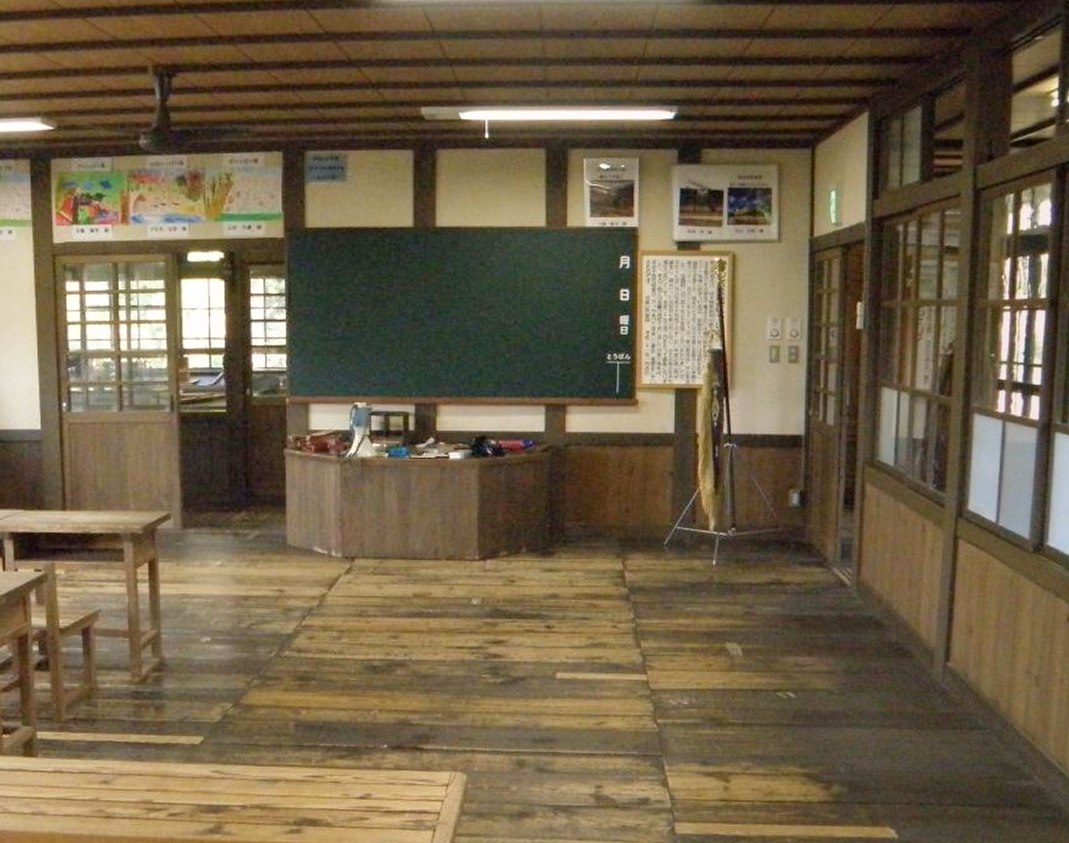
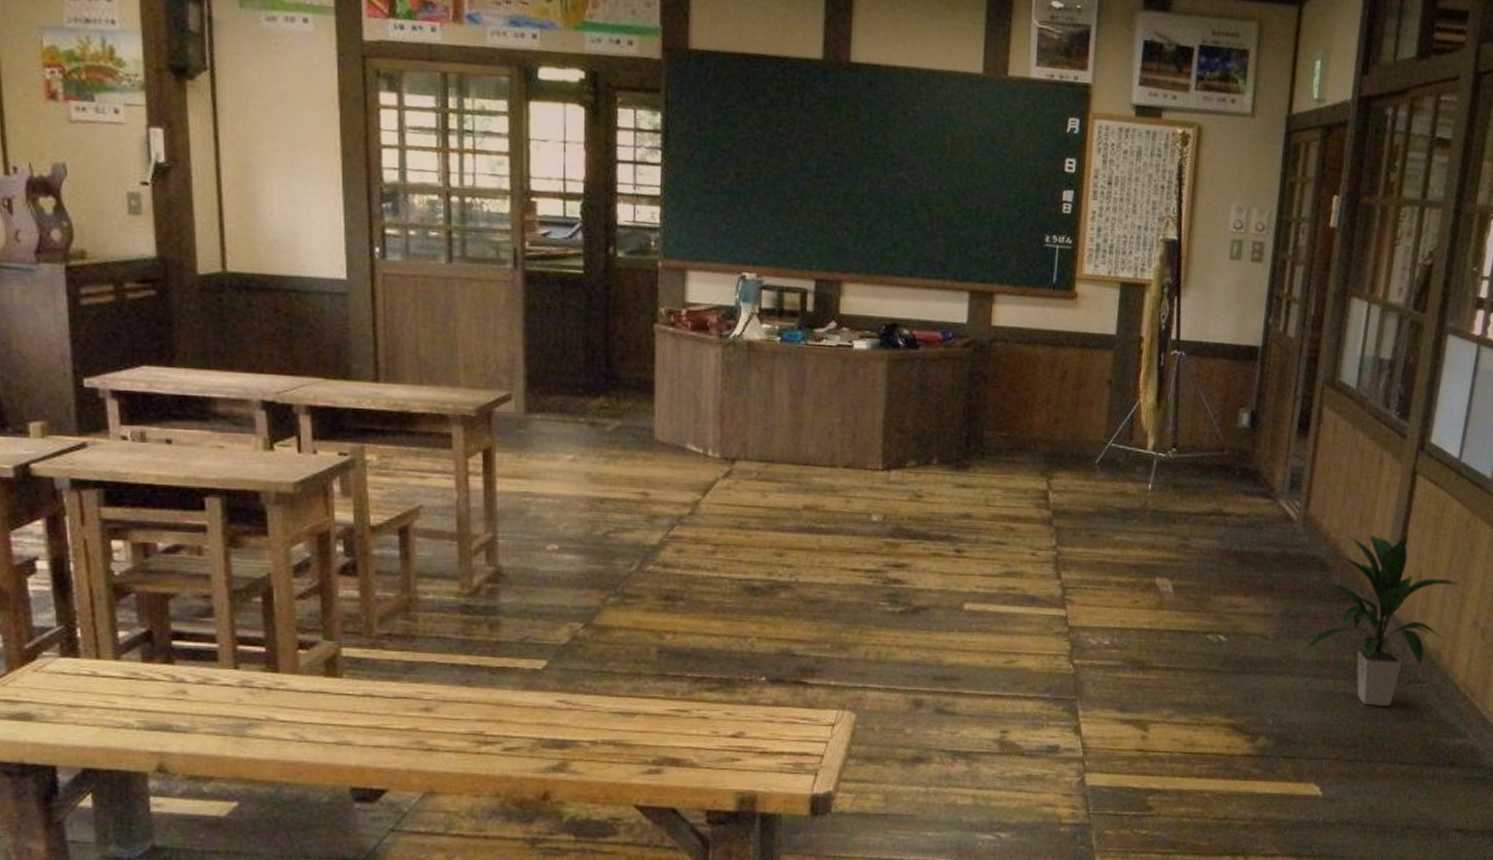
indoor plant: none [865,592,1012,753] -> present [1301,533,1462,707]

